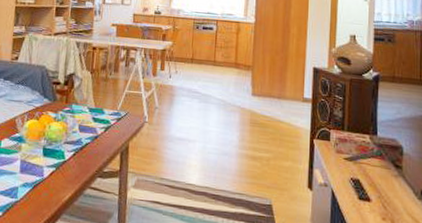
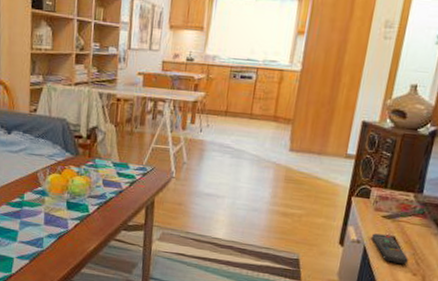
remote control: none [338,176,375,208] -> present [372,233,408,264]

